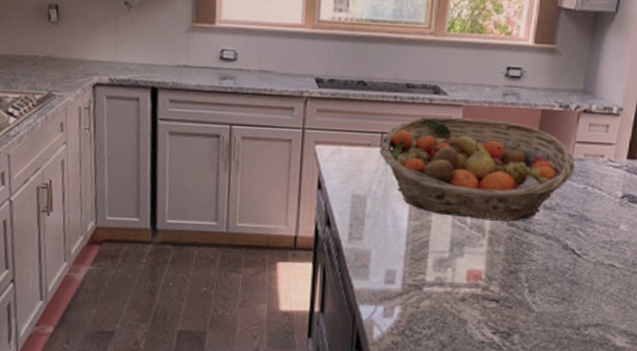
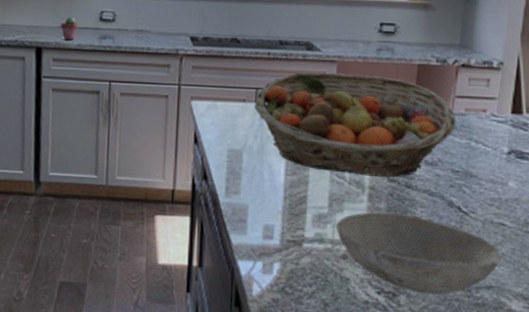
potted succulent: none [178,54,197,80] -> present [61,16,78,40]
bowl: none [456,255,610,334] -> present [336,212,502,295]

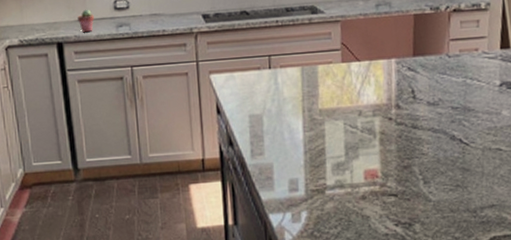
fruit basket: present [254,72,456,177] -> none [269,30,453,123]
bowl: present [336,212,502,295] -> none [353,153,501,221]

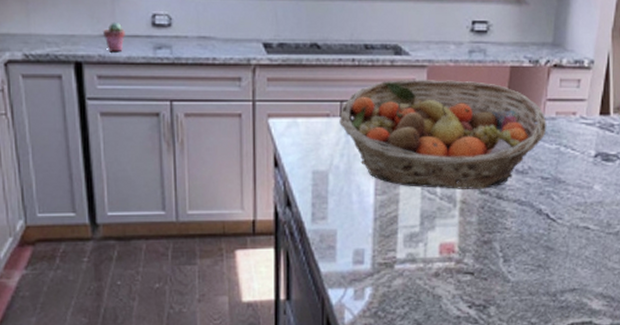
fruit basket: none [269,30,453,123] -> present [339,80,547,189]

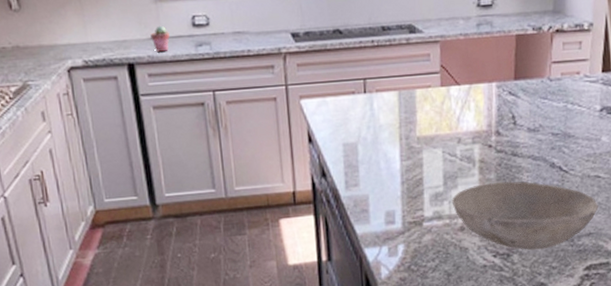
fruit basket: present [339,80,547,189] -> none [364,51,554,151]
bowl: none [428,226,585,303] -> present [452,181,598,251]

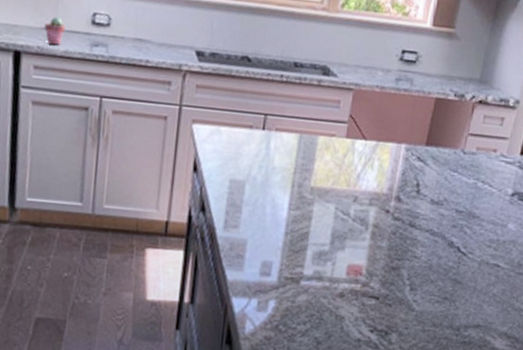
bowl: present [452,181,598,251] -> none [335,250,493,334]

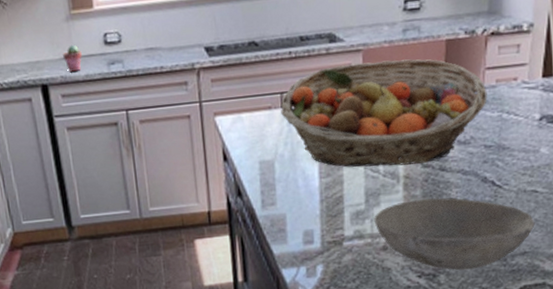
fruit basket: none [261,99,467,216] -> present [281,59,487,167]
bowl: none [335,250,493,334] -> present [374,198,535,271]

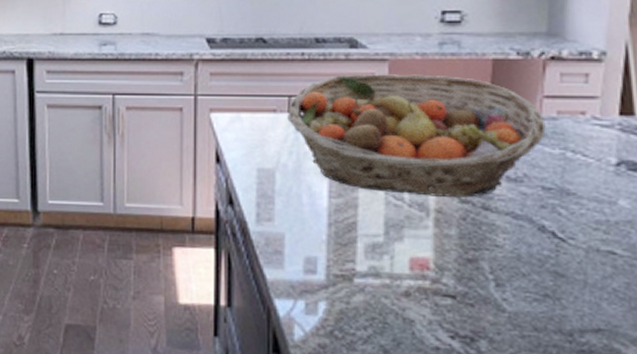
potted succulent: present [63,44,82,72] -> none [54,21,74,48]
bowl: present [374,198,535,271] -> none [394,239,613,340]

